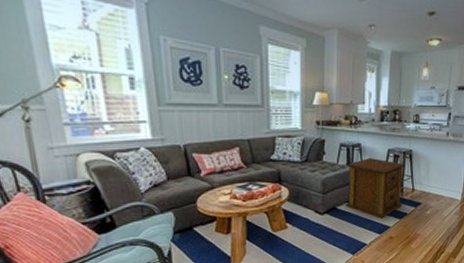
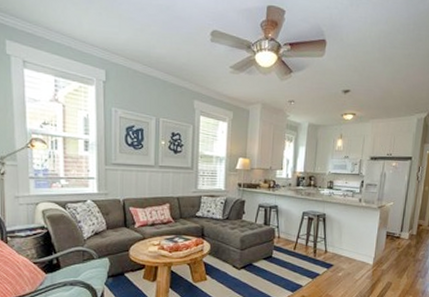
side table: present [345,157,405,219] -> none [261,218,319,277]

